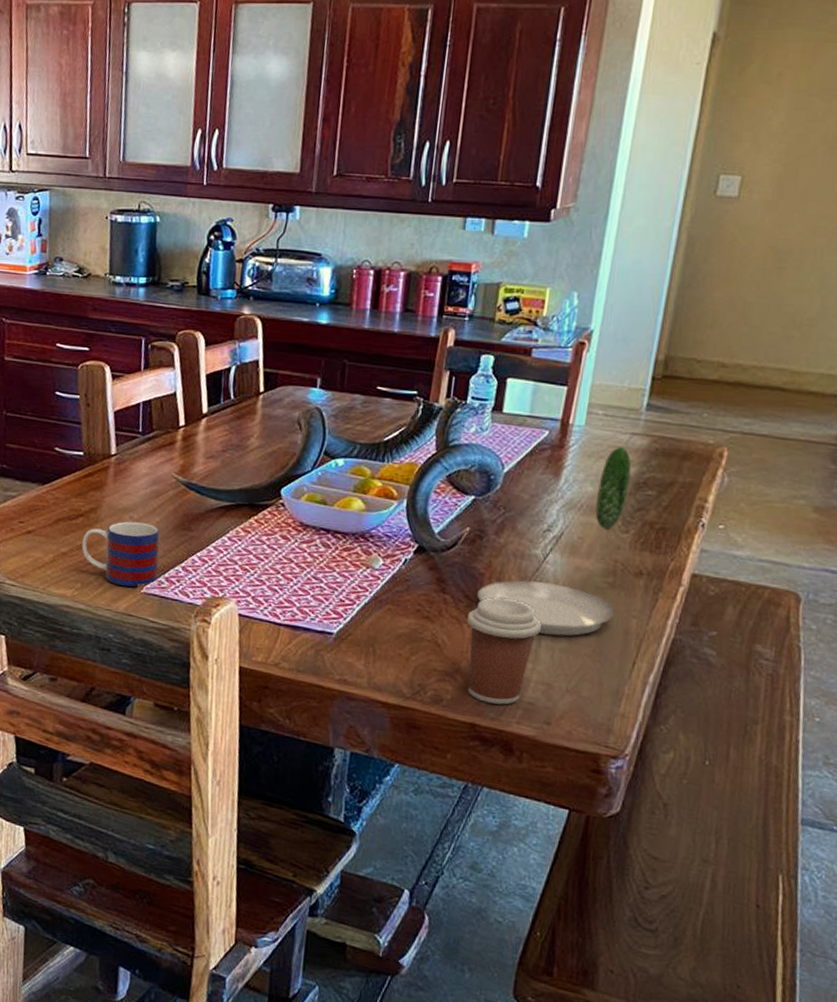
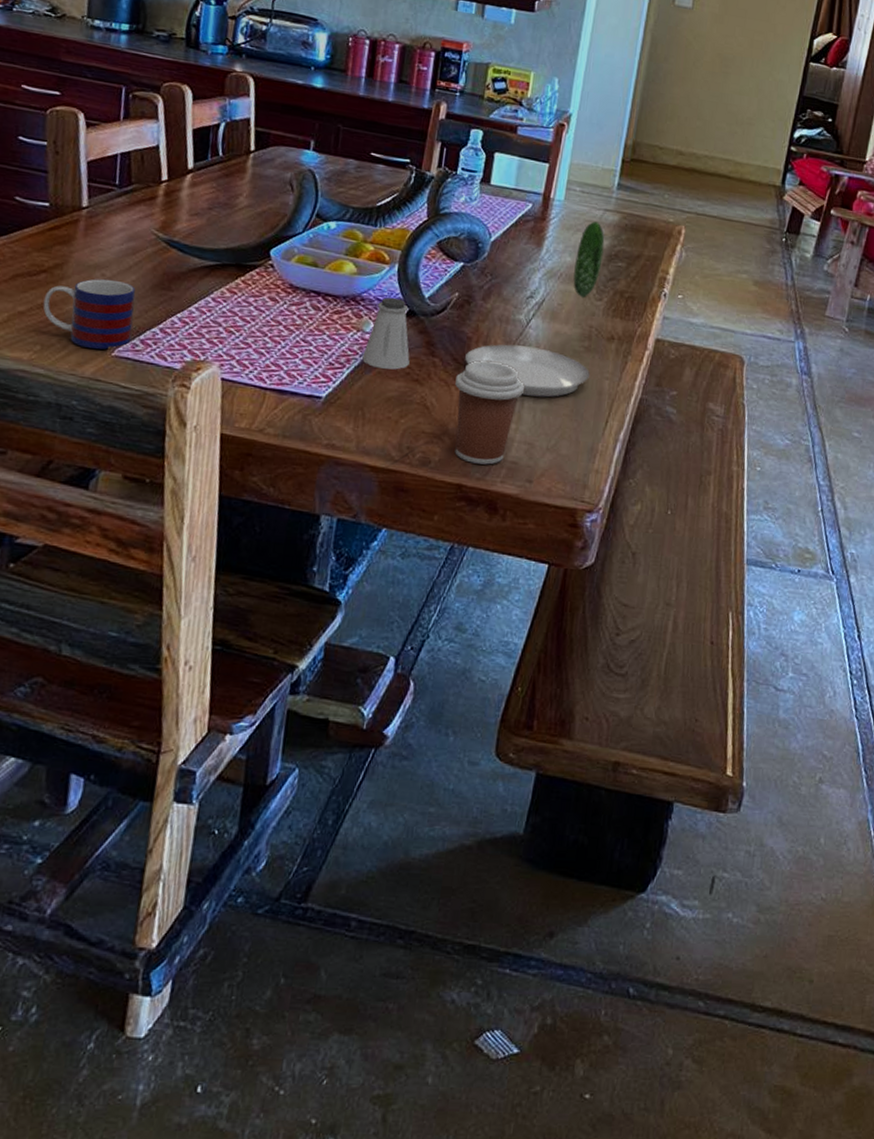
saltshaker: none [372,533,420,607] -> present [362,297,410,370]

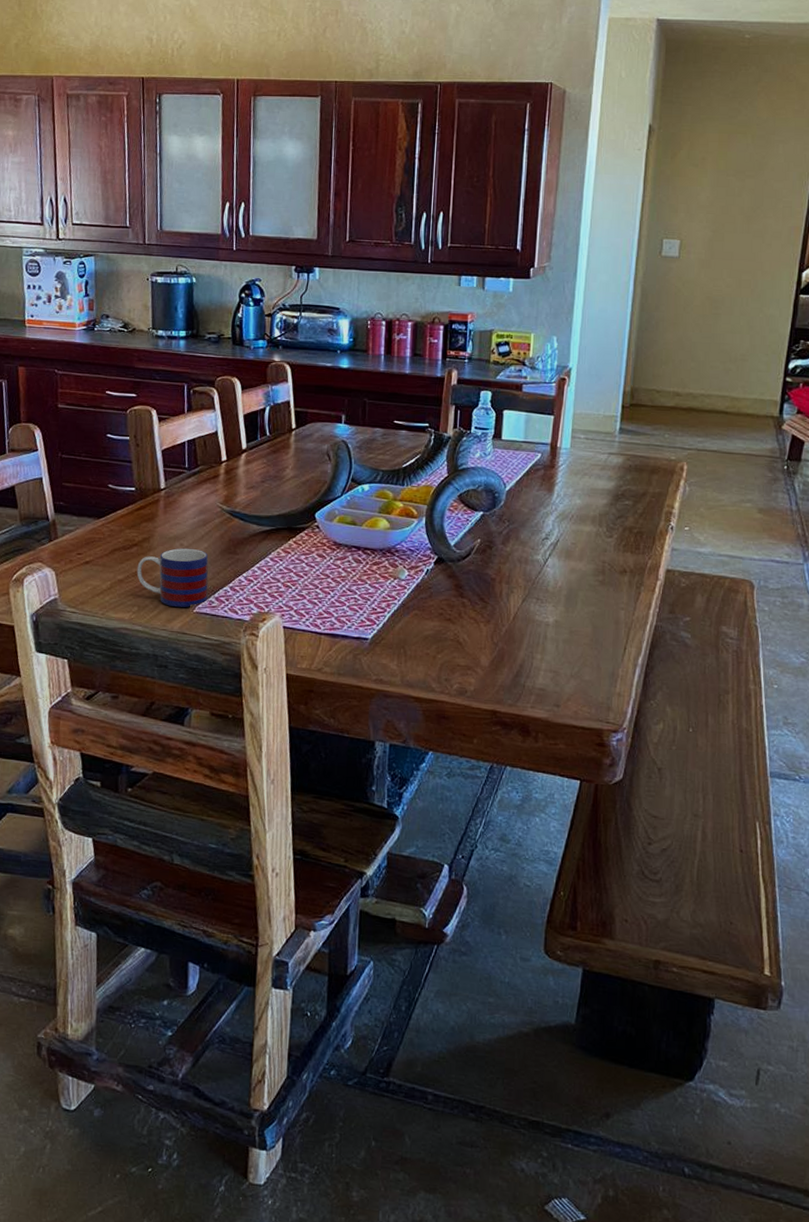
saltshaker: present [362,297,410,370] -> none [400,547,442,611]
coffee cup: present [455,360,524,465] -> none [483,598,546,692]
plate: present [465,221,605,397] -> none [491,465,611,629]

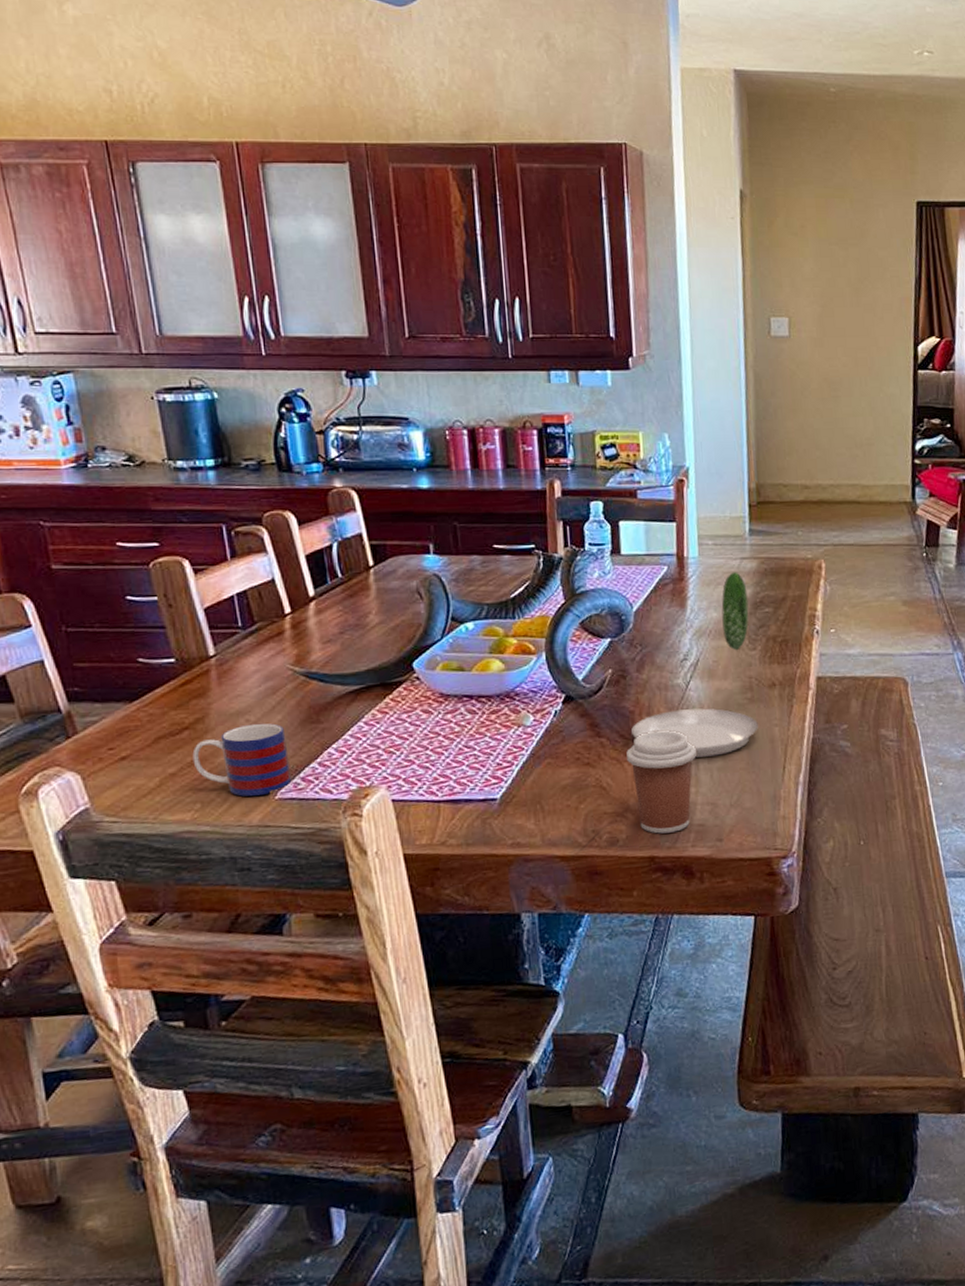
coffee cup: none [483,598,546,692] -> present [626,730,696,834]
plate: none [491,465,611,629] -> present [631,572,758,758]

